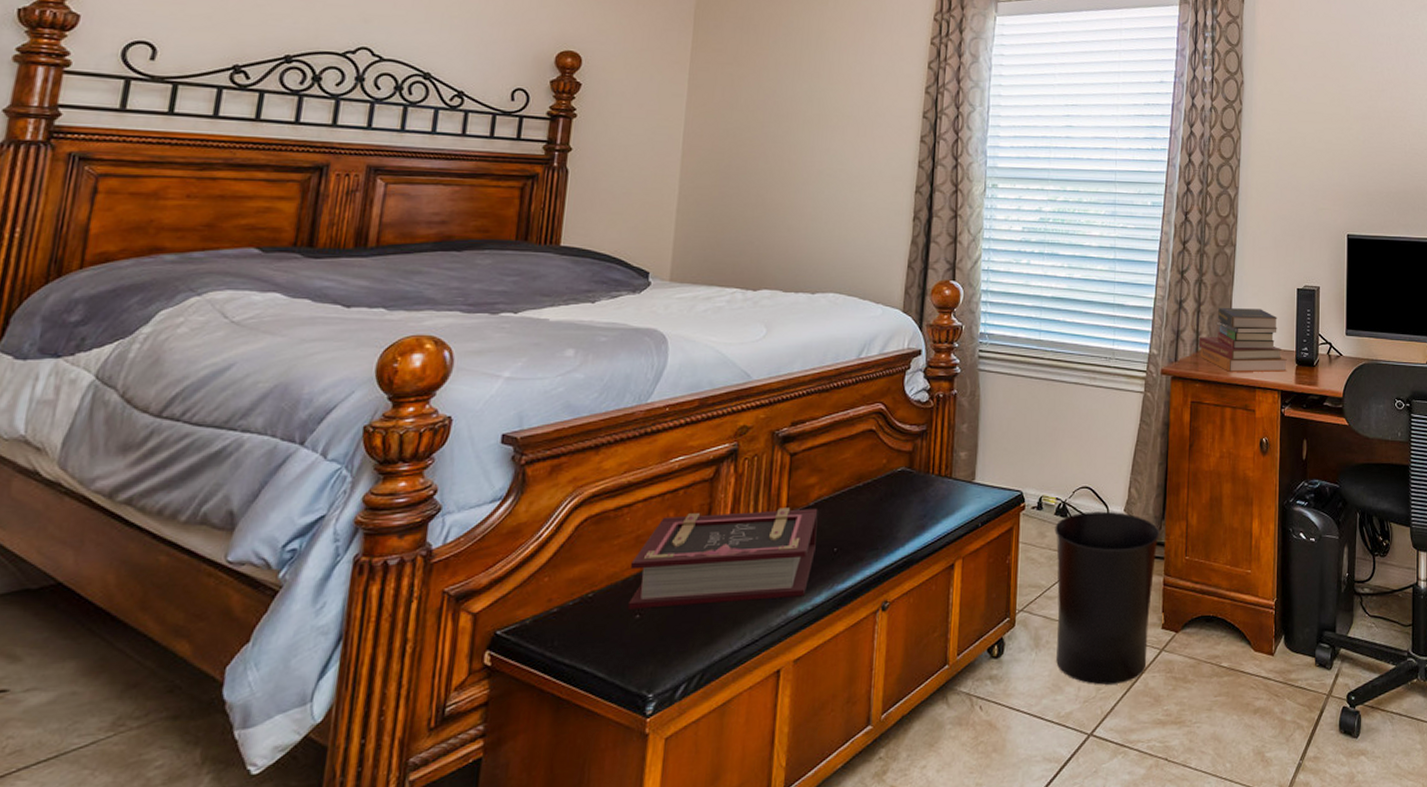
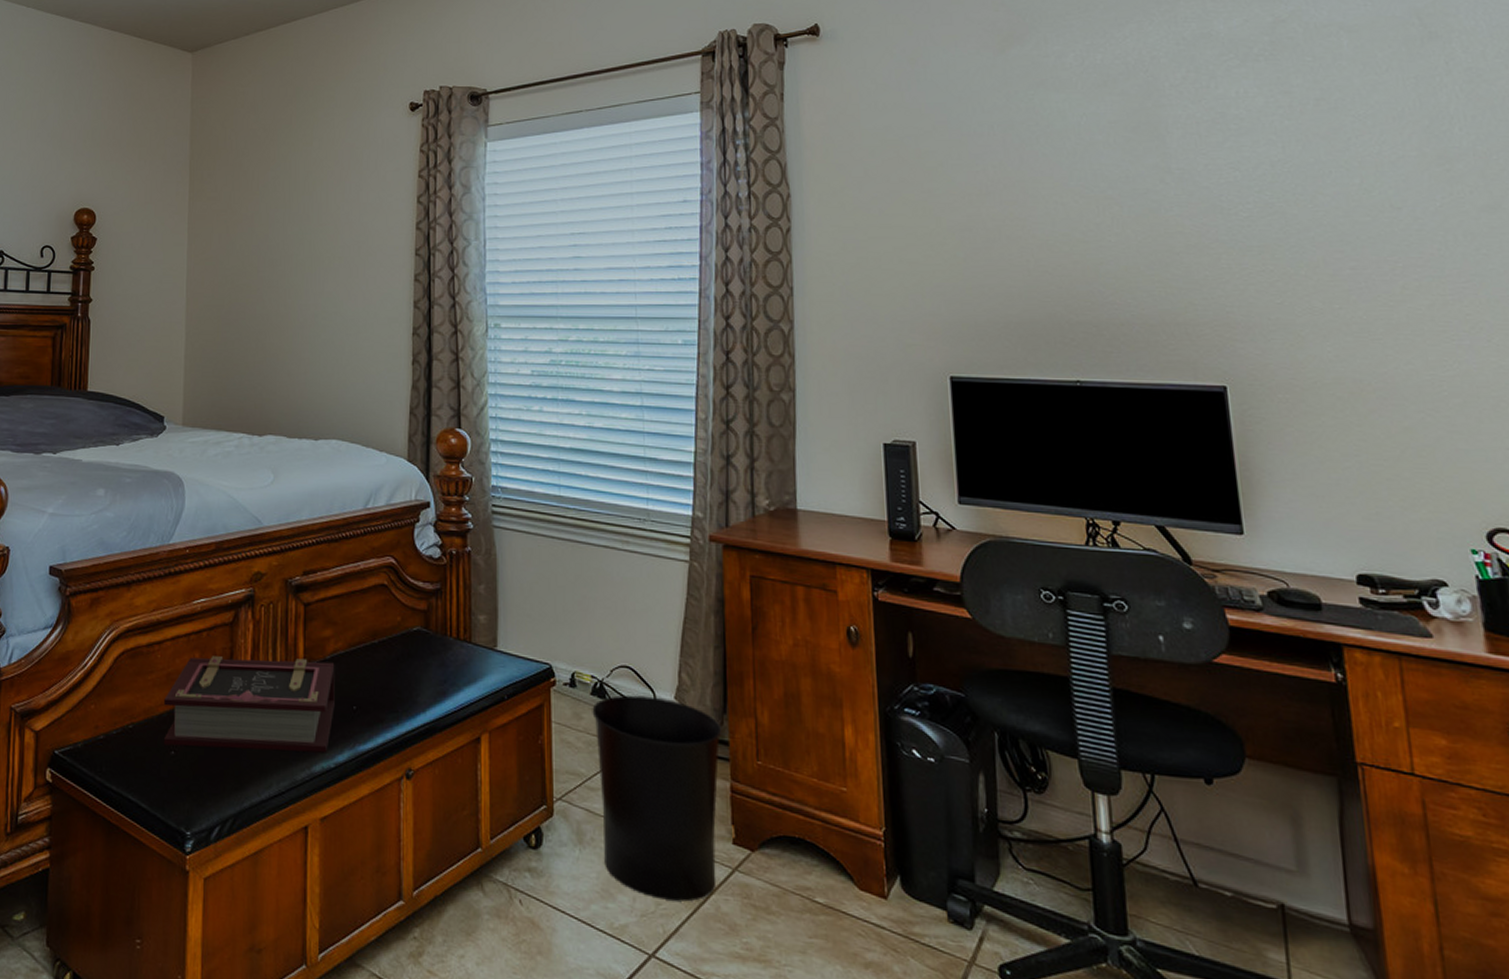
books: present [1198,308,1287,372] -> none [754,465,877,546]

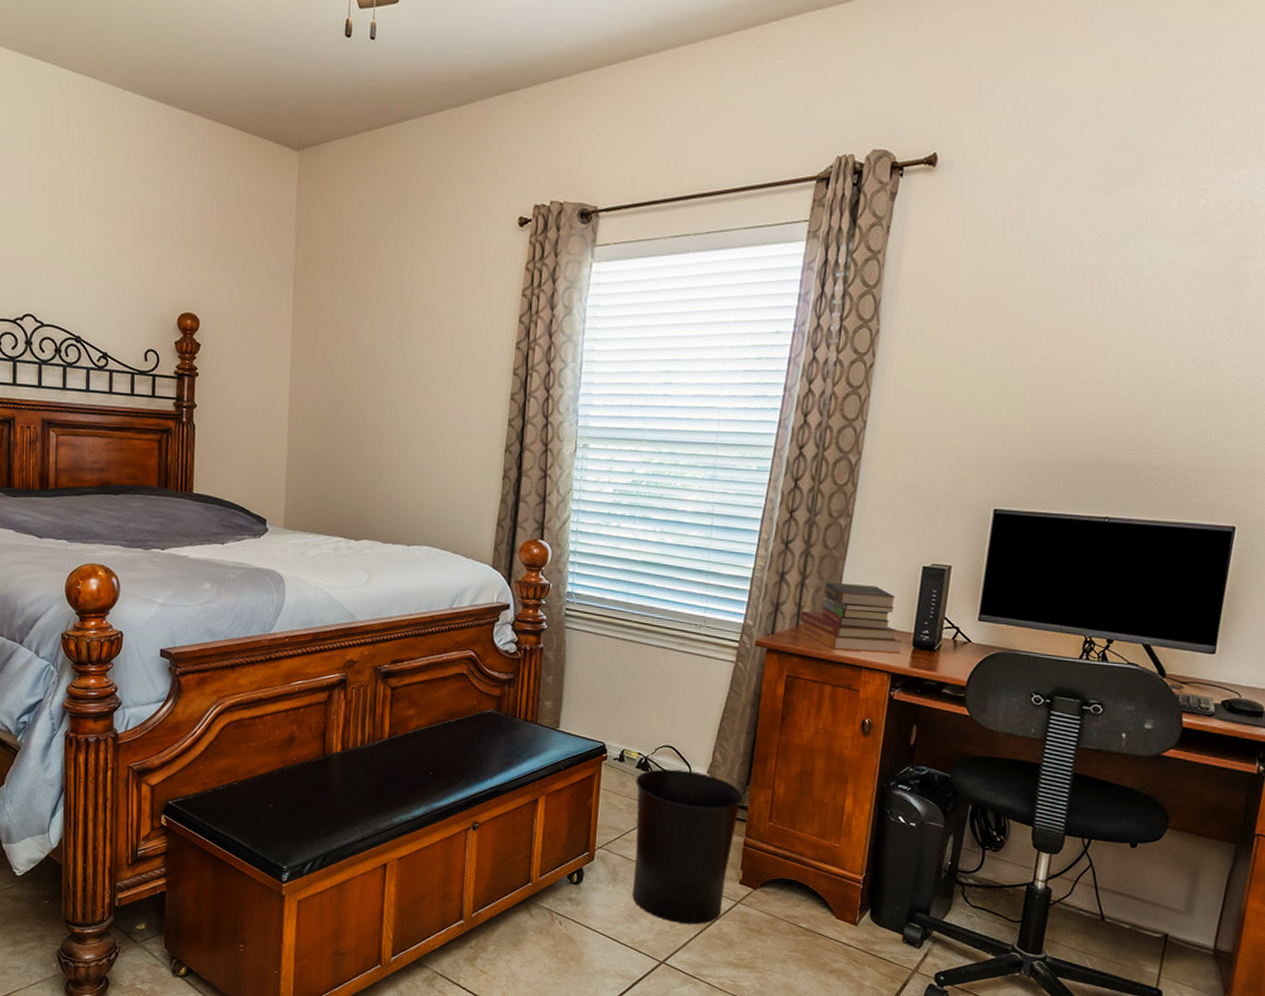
book: present [164,656,335,753] -> none [265,728,416,808]
books: none [754,465,877,546] -> present [799,582,902,654]

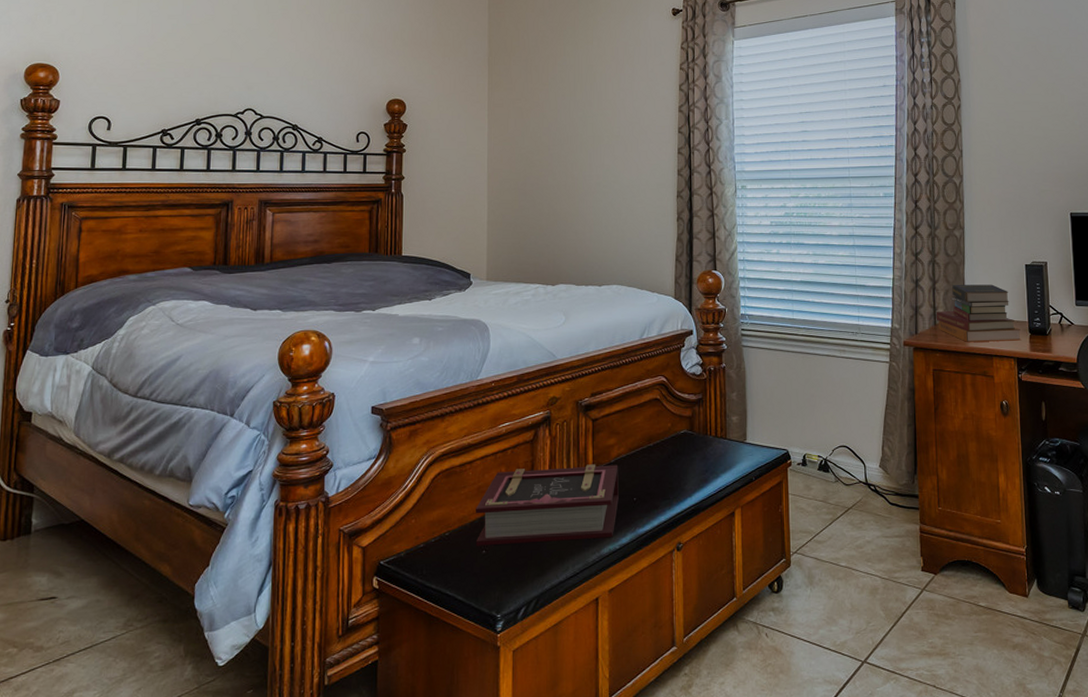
book: none [265,728,416,808] -> present [476,464,619,546]
waste bin: present [632,768,744,925] -> none [819,467,914,619]

